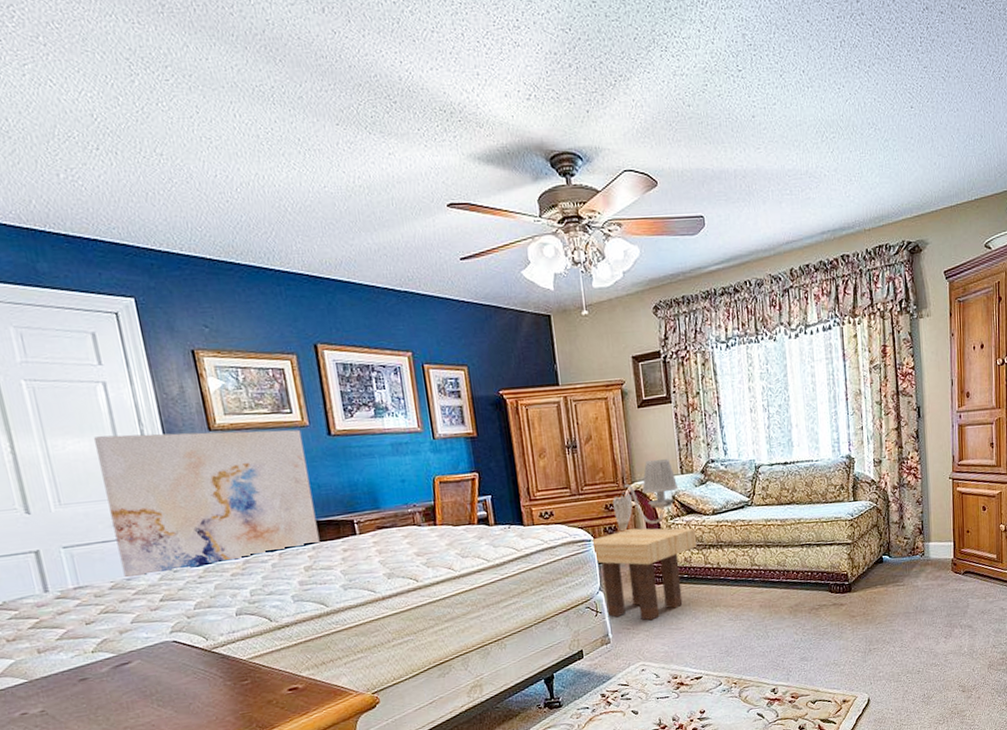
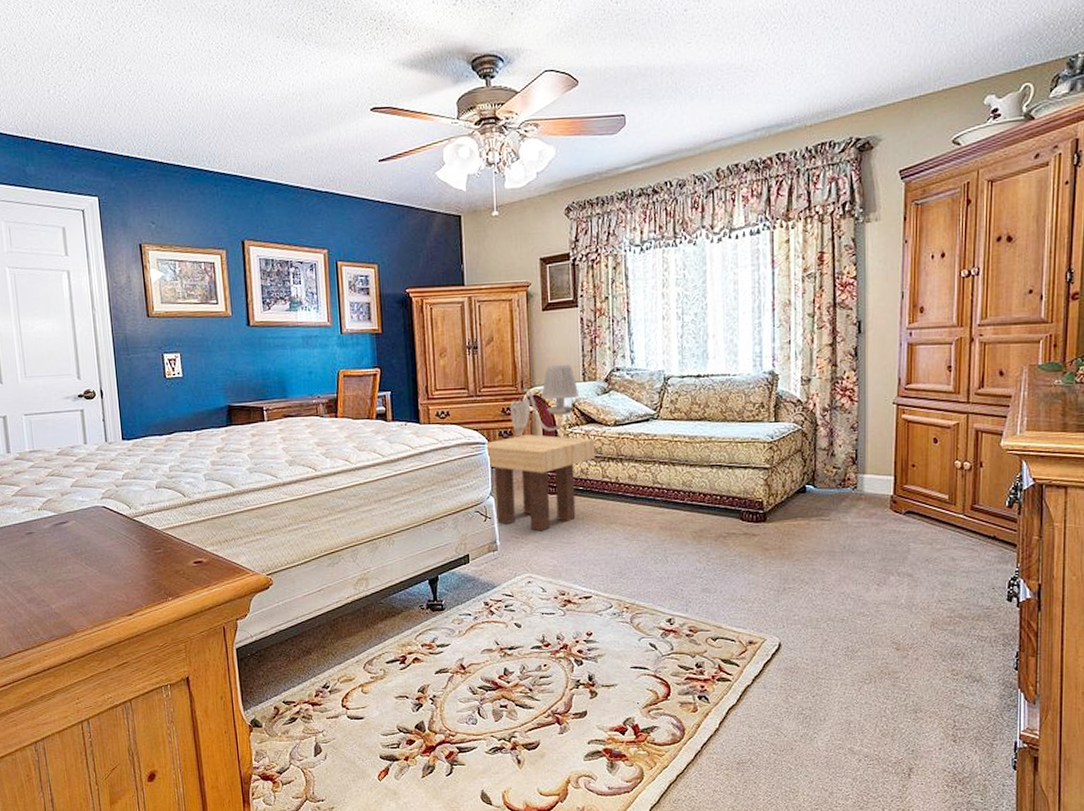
wall art: present [94,429,321,577] -> none [57,317,233,445]

